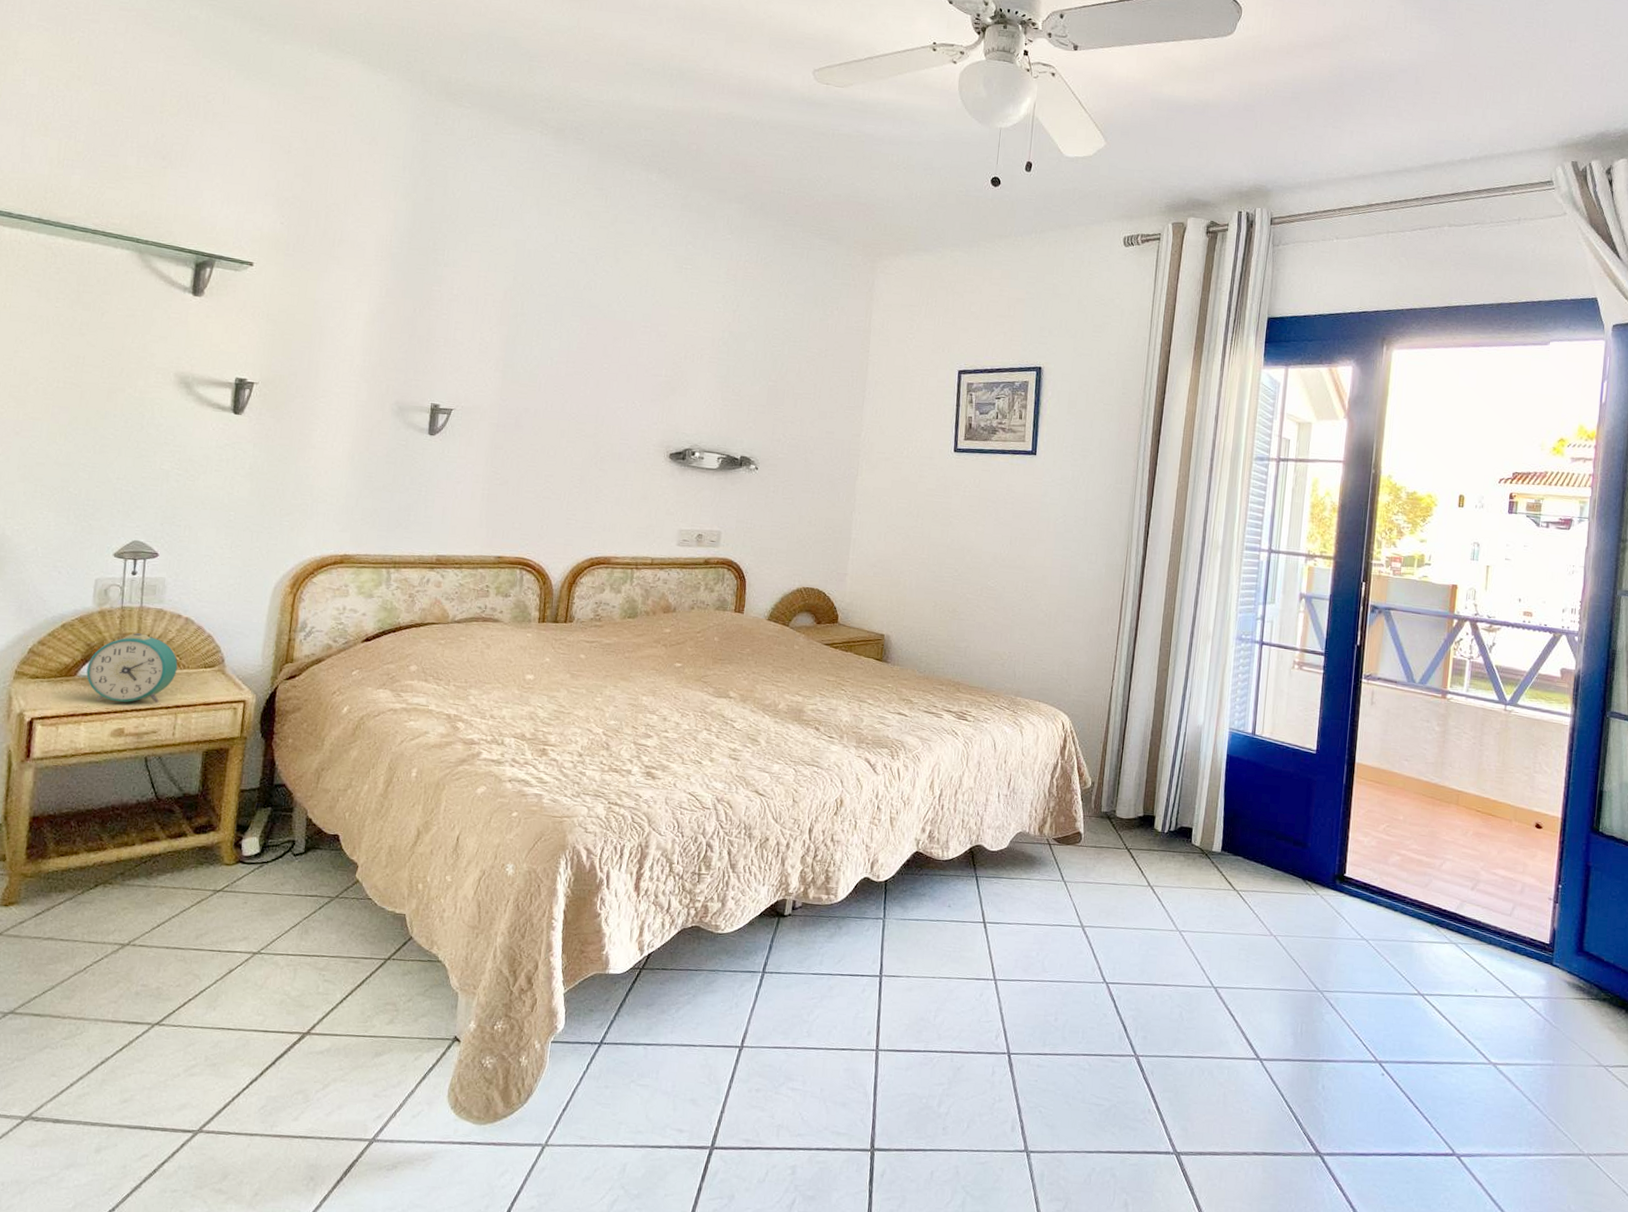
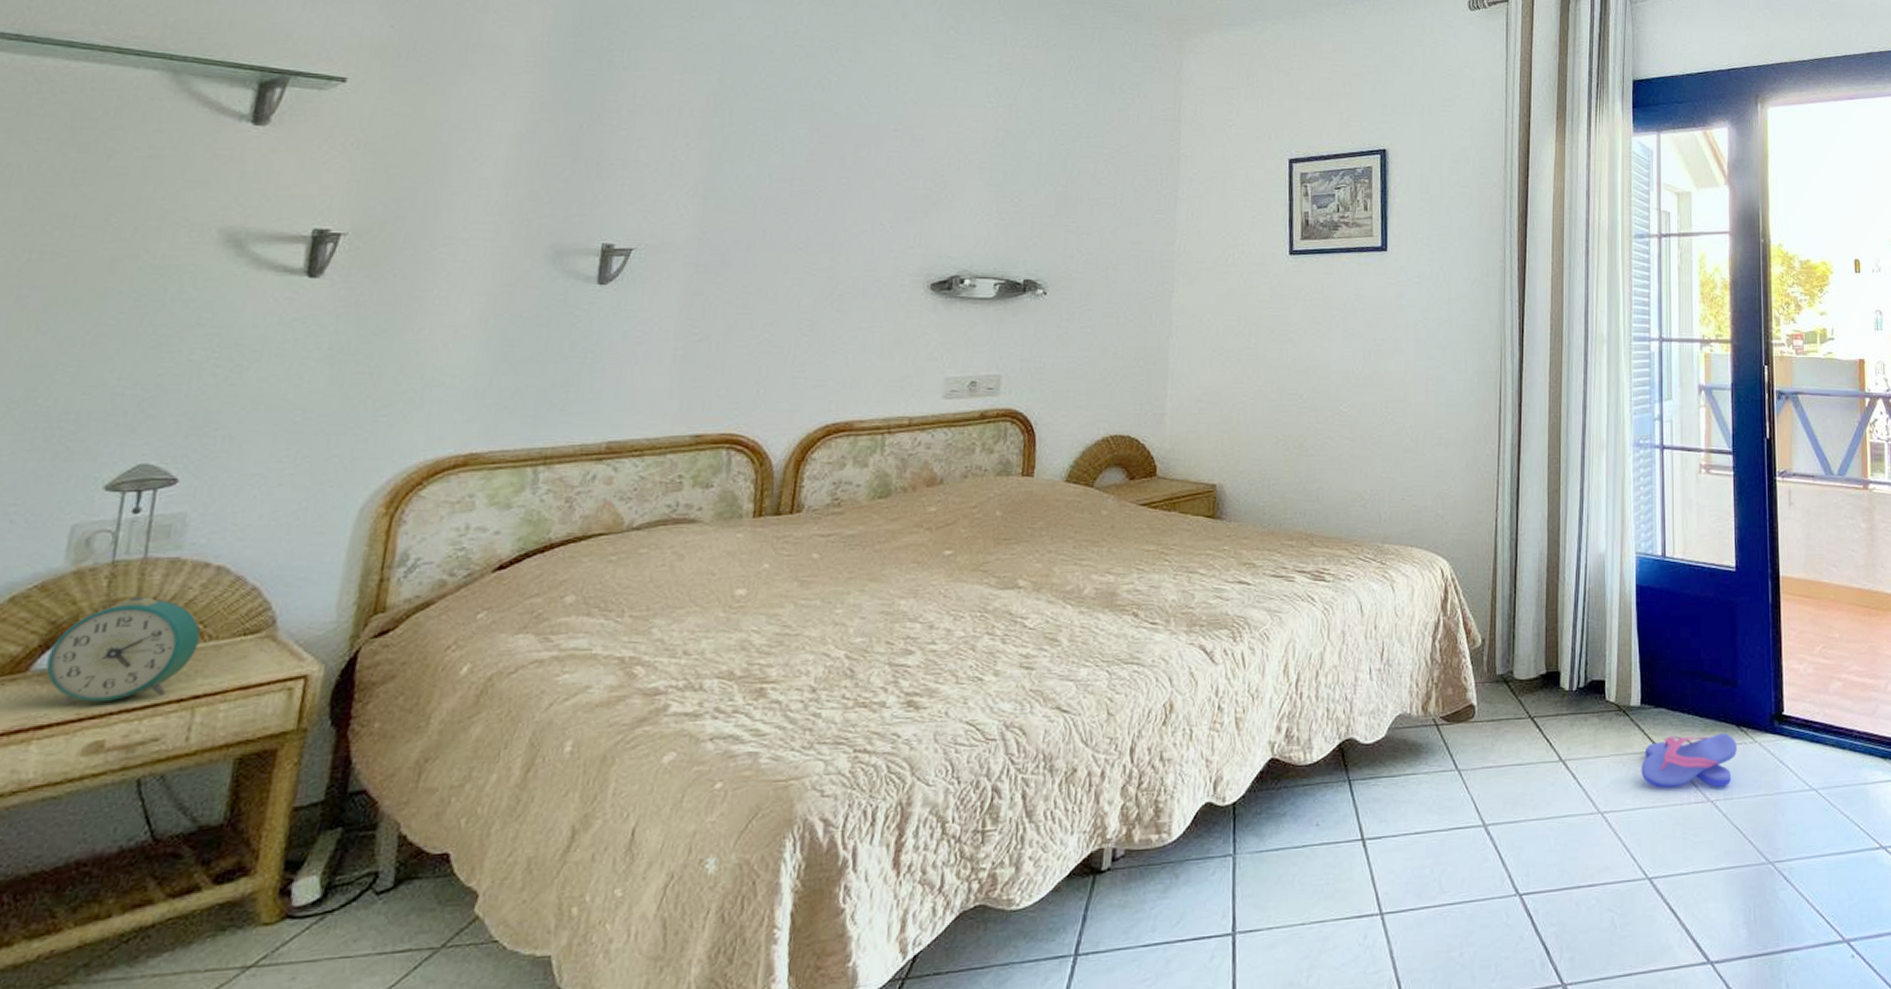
sandal: none [1216,879,1302,926] -> present [1641,732,1738,788]

